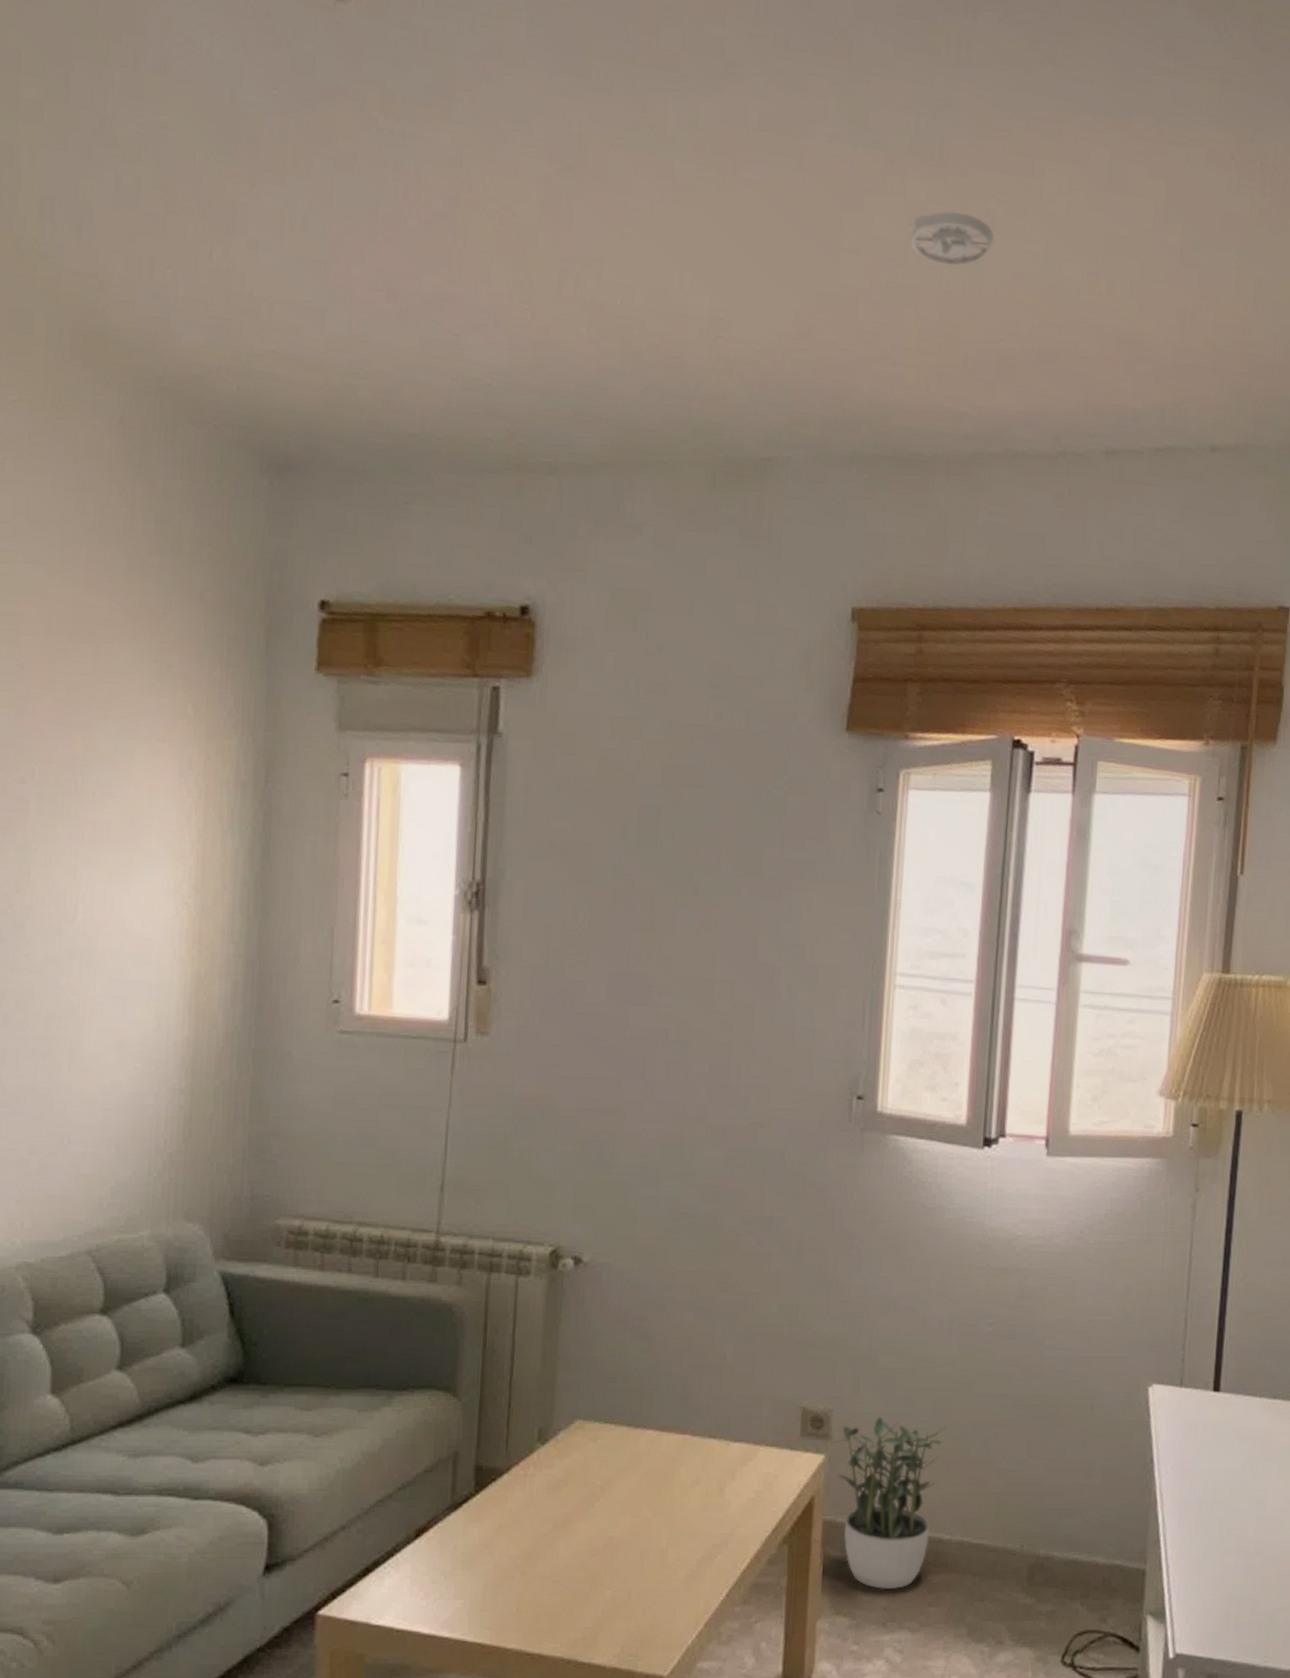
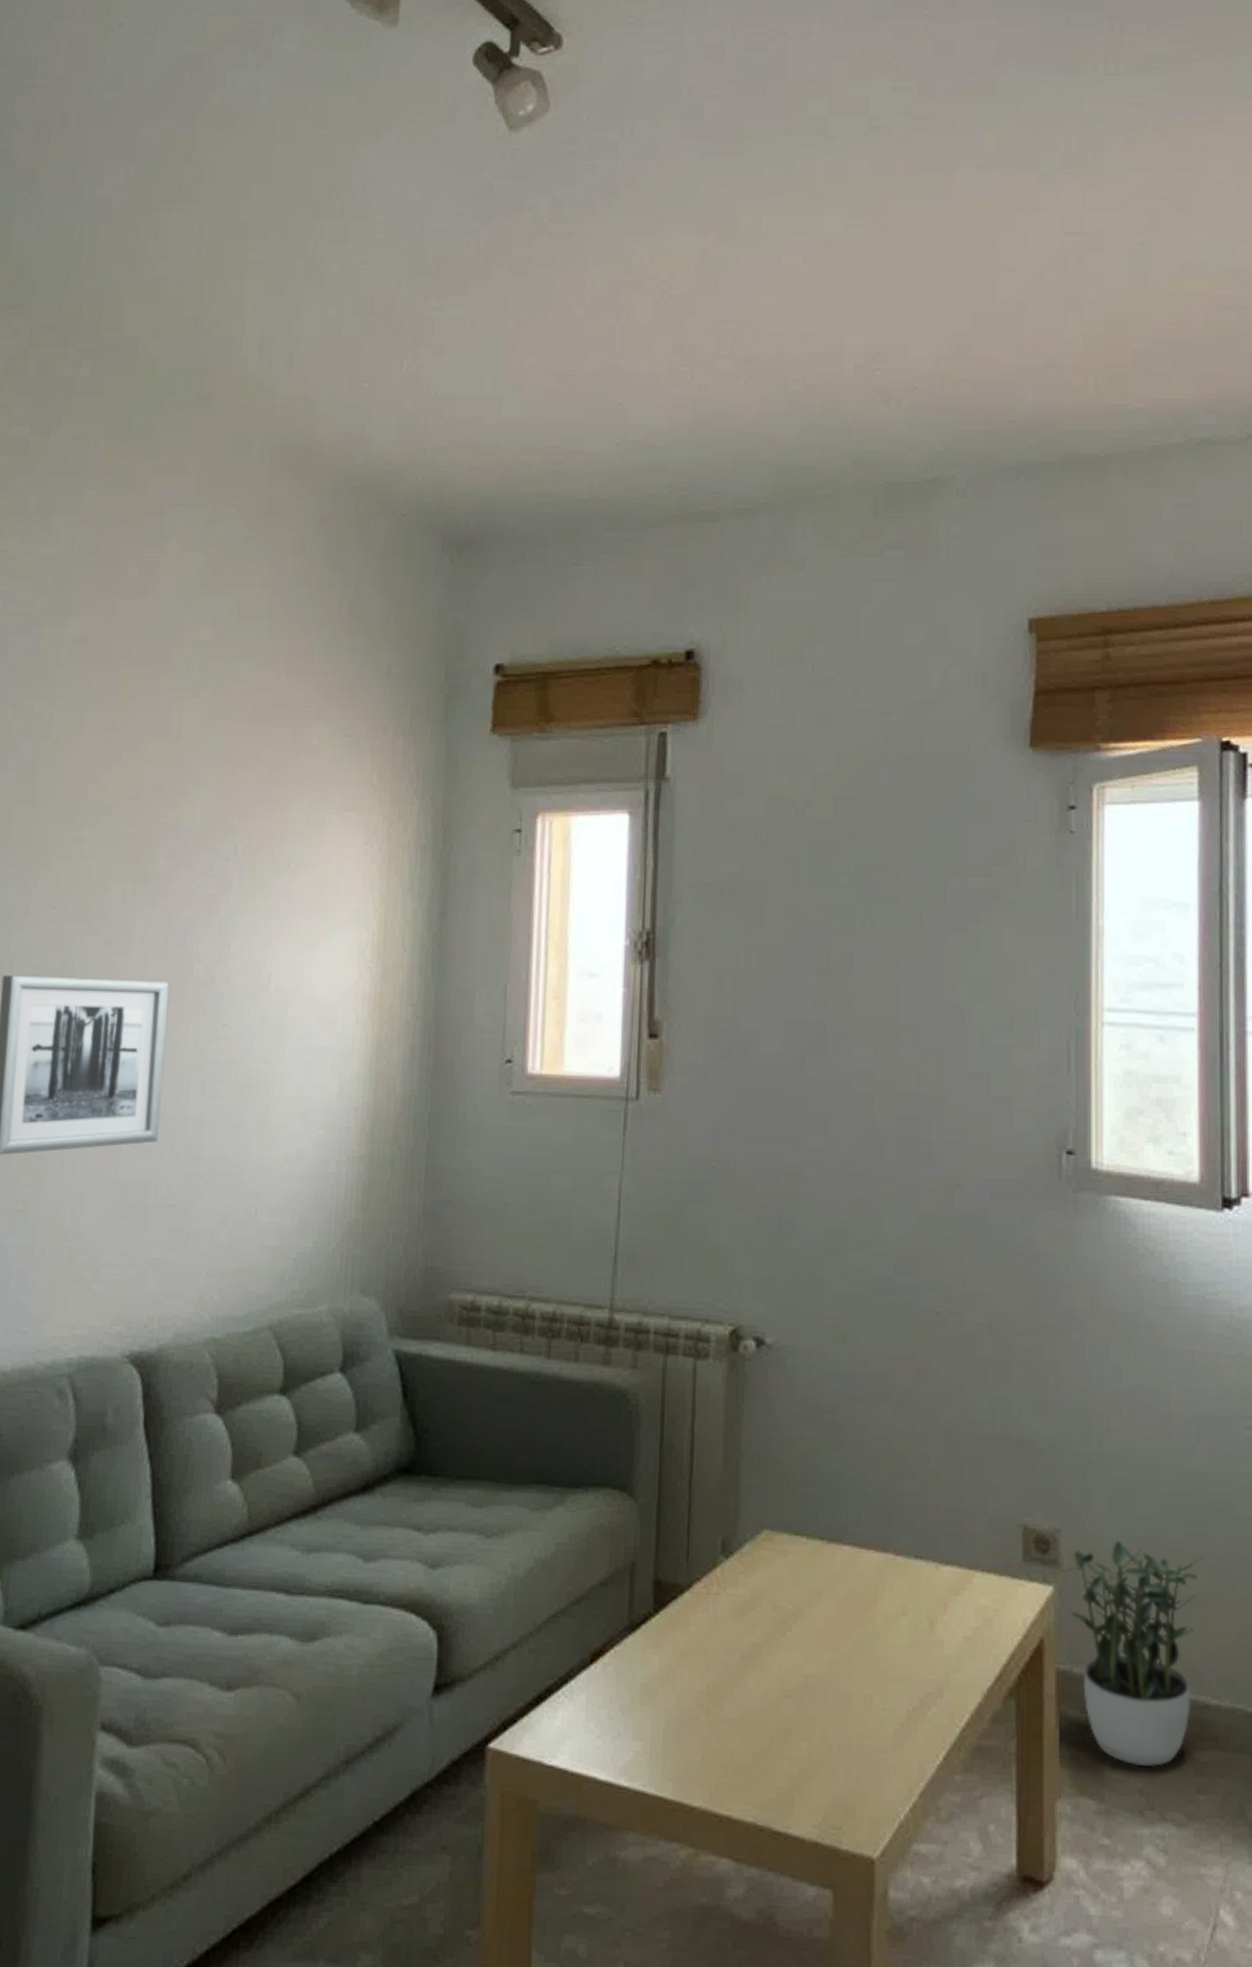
smoke detector: present [911,211,994,266] -> none [1069,215,1158,267]

